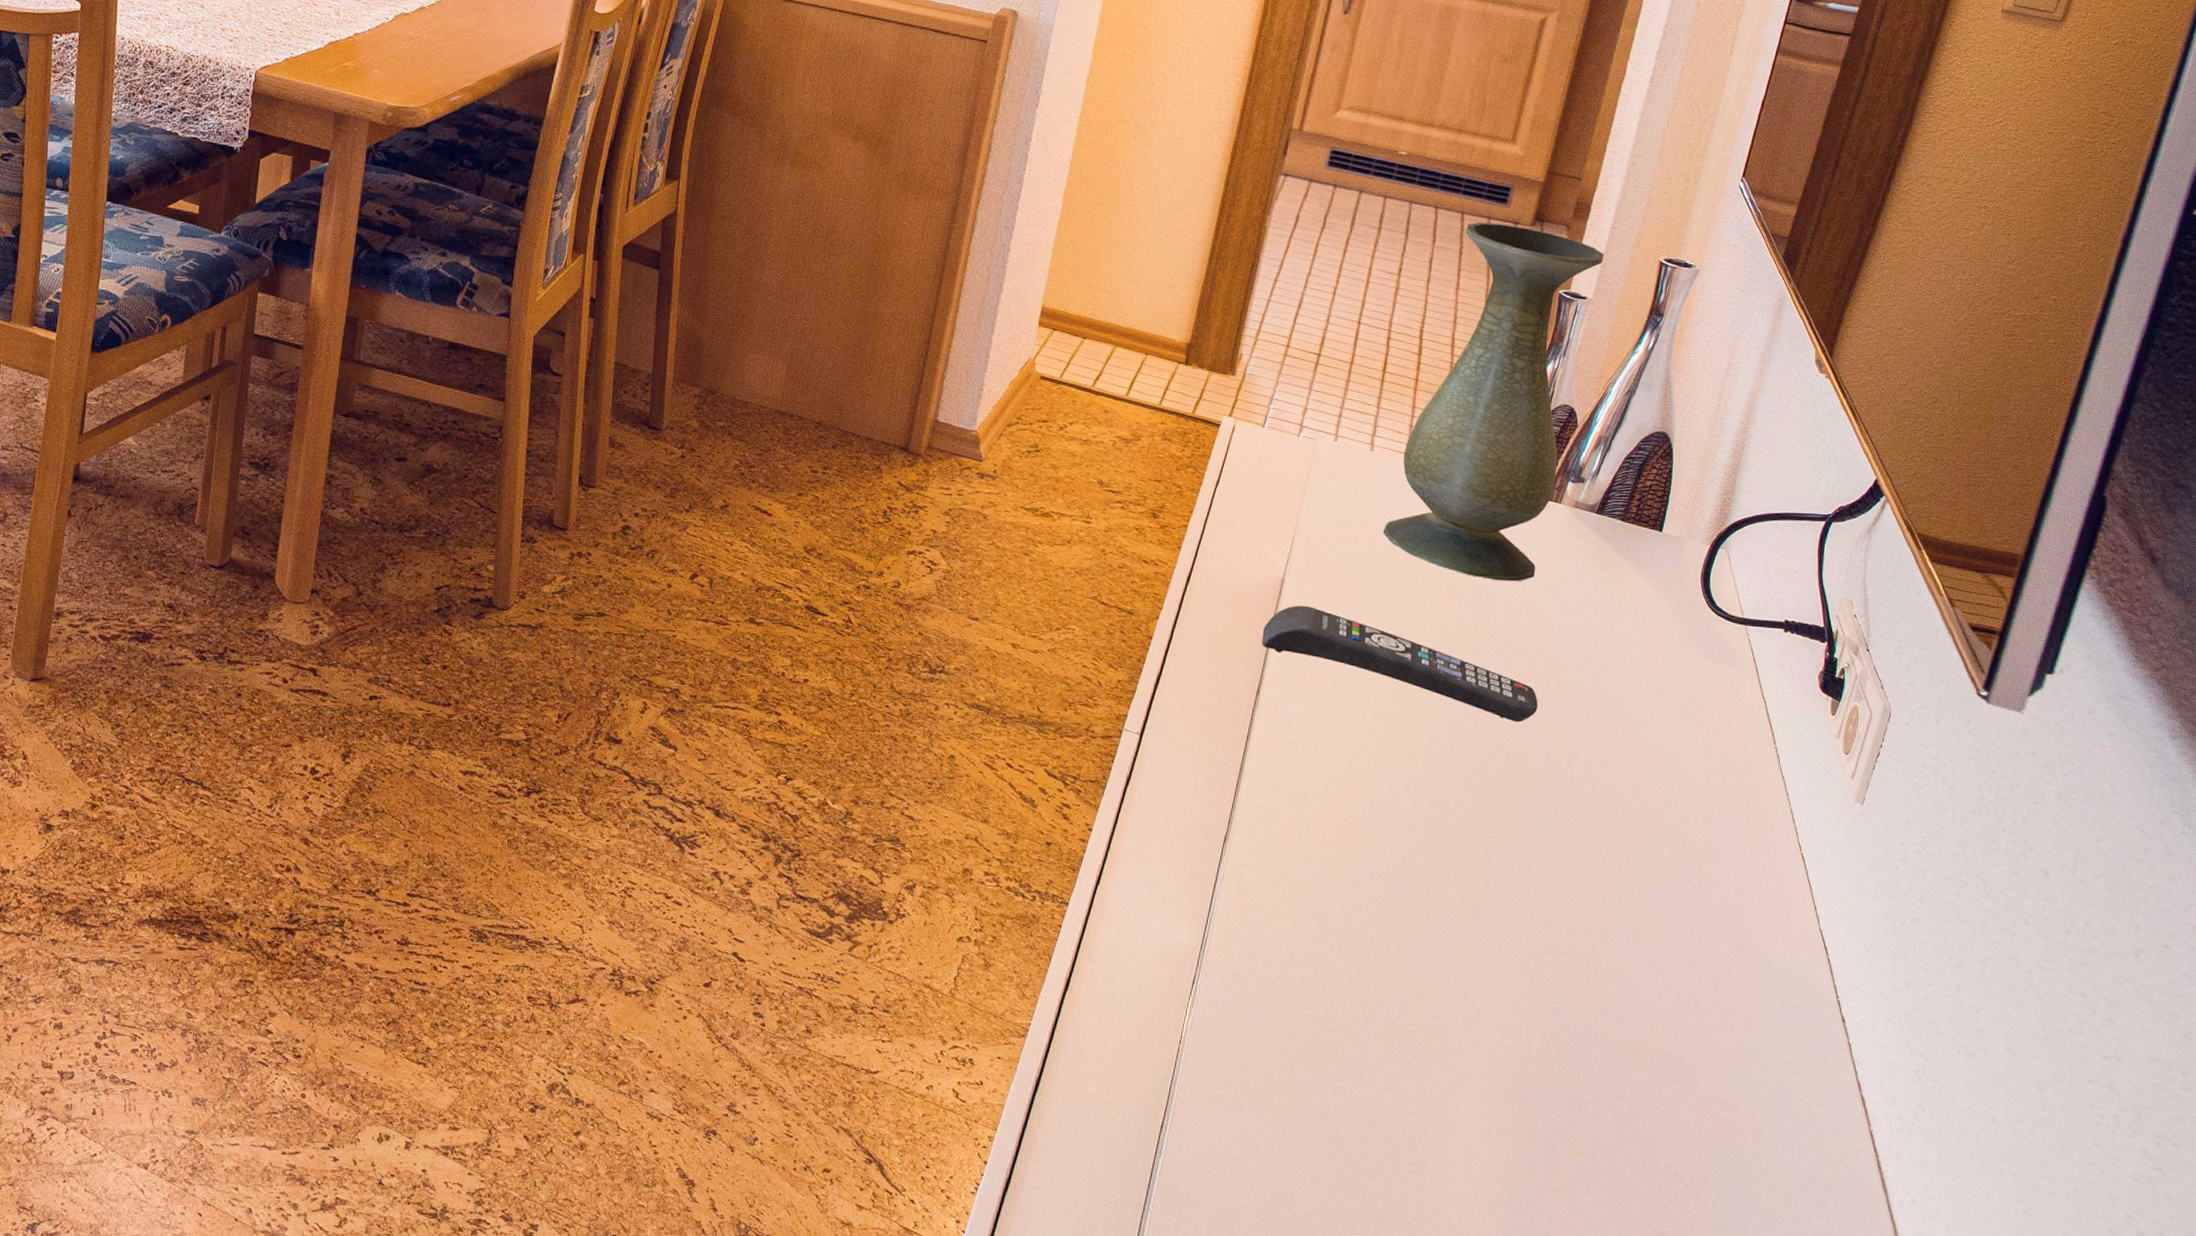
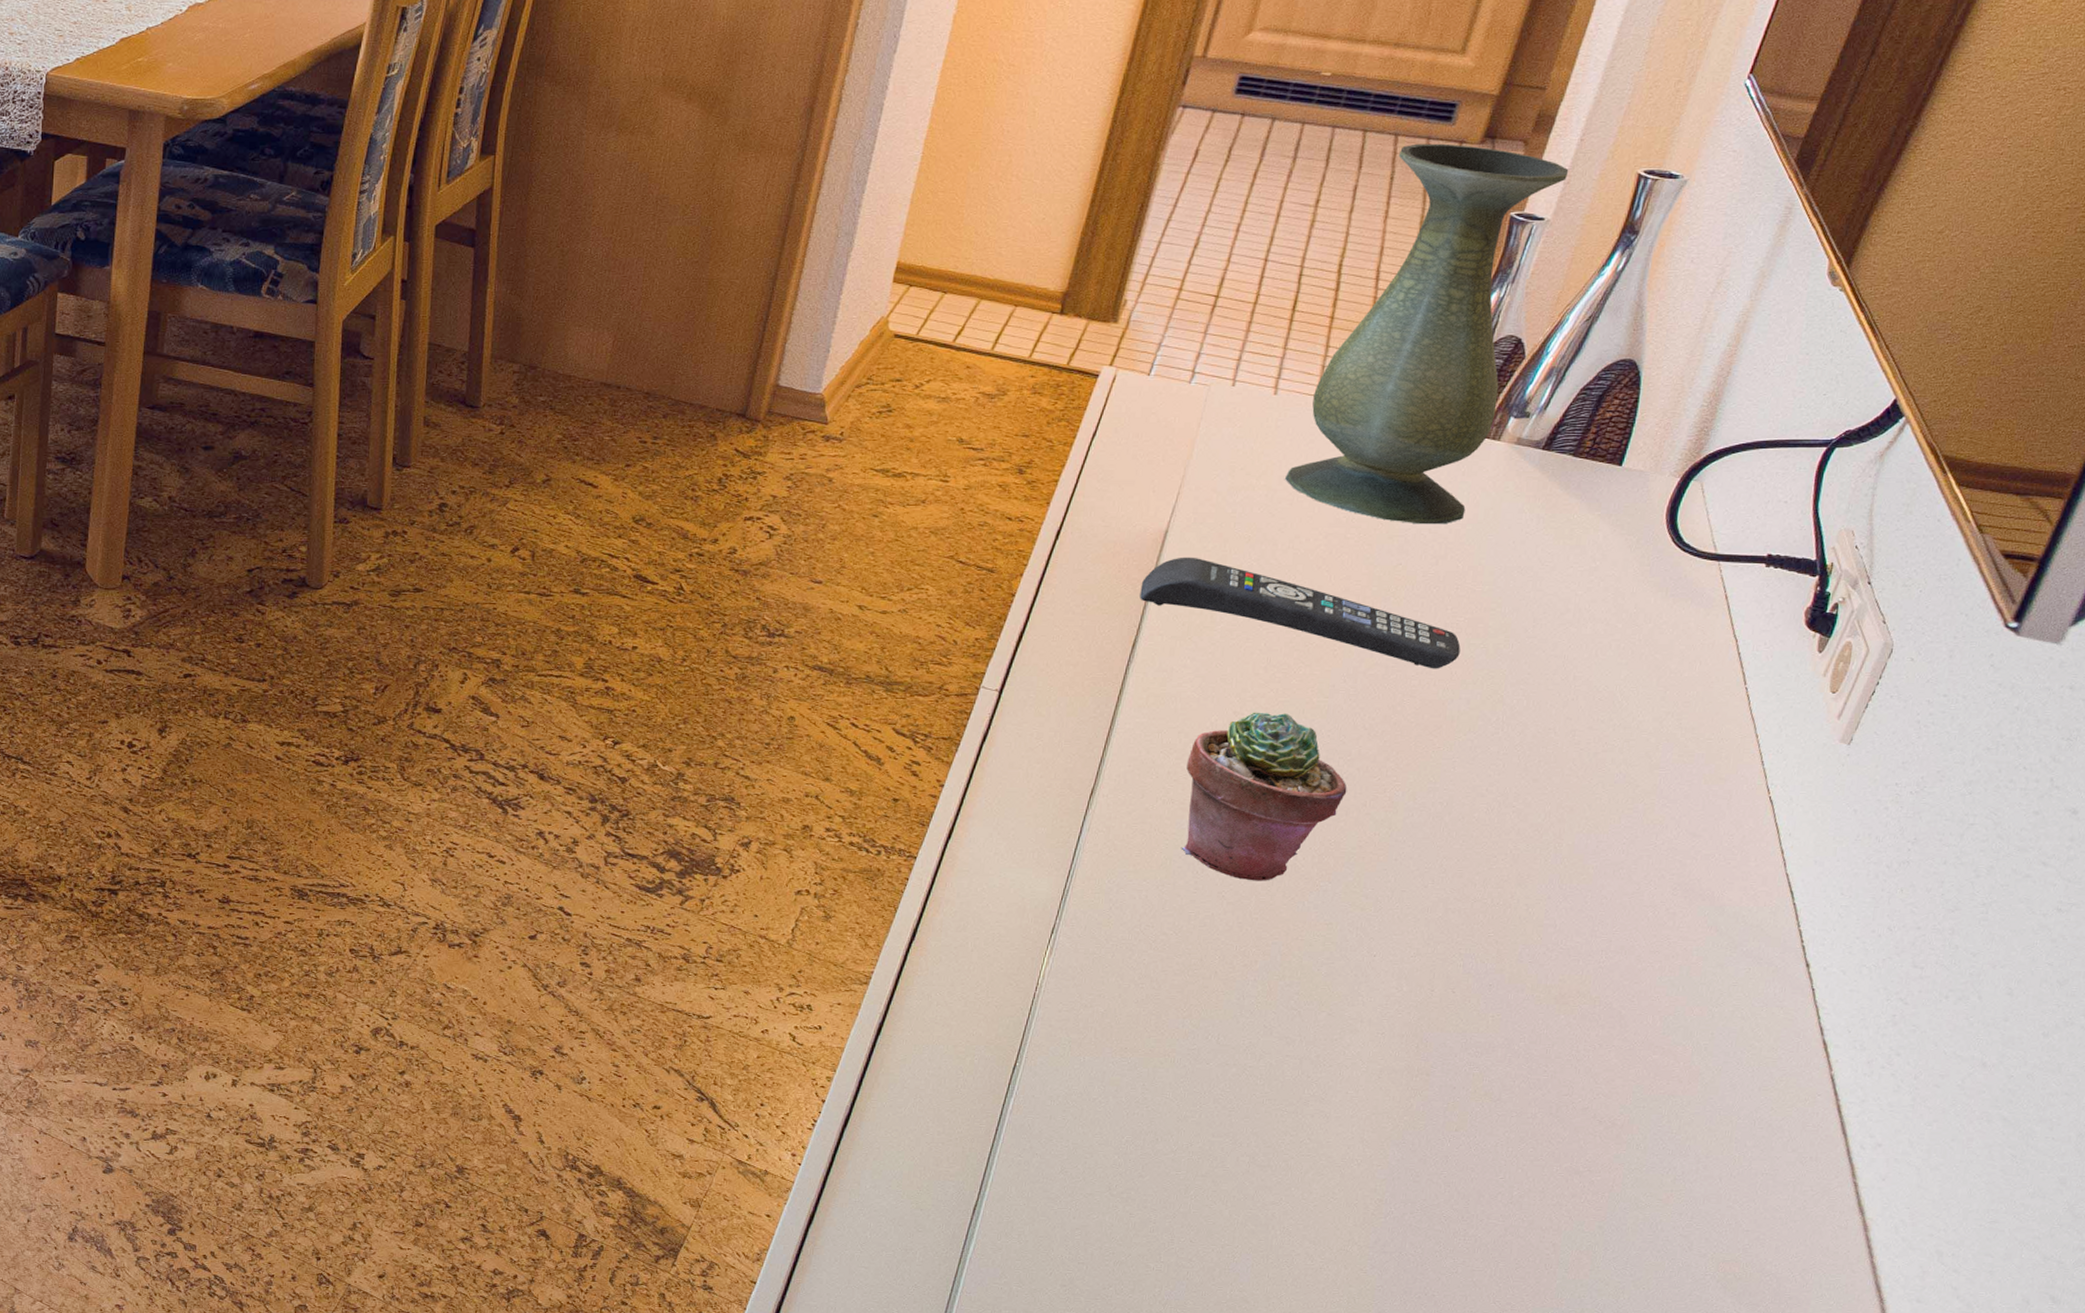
potted succulent: none [1305,761,1448,932] -> present [1181,712,1347,881]

